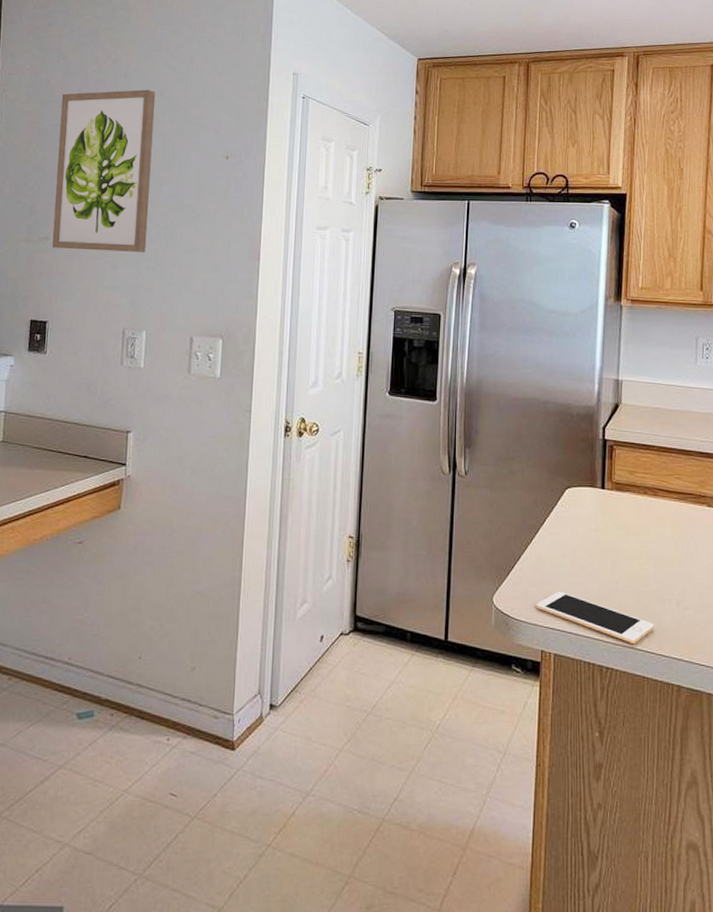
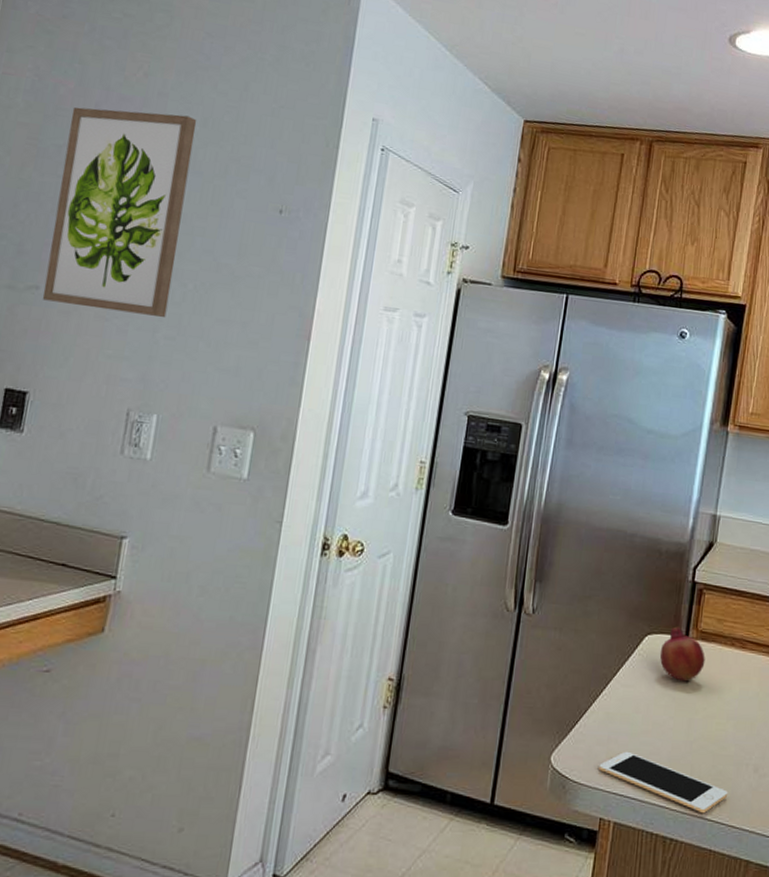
fruit: none [580,479,622,528] -> present [659,626,705,682]

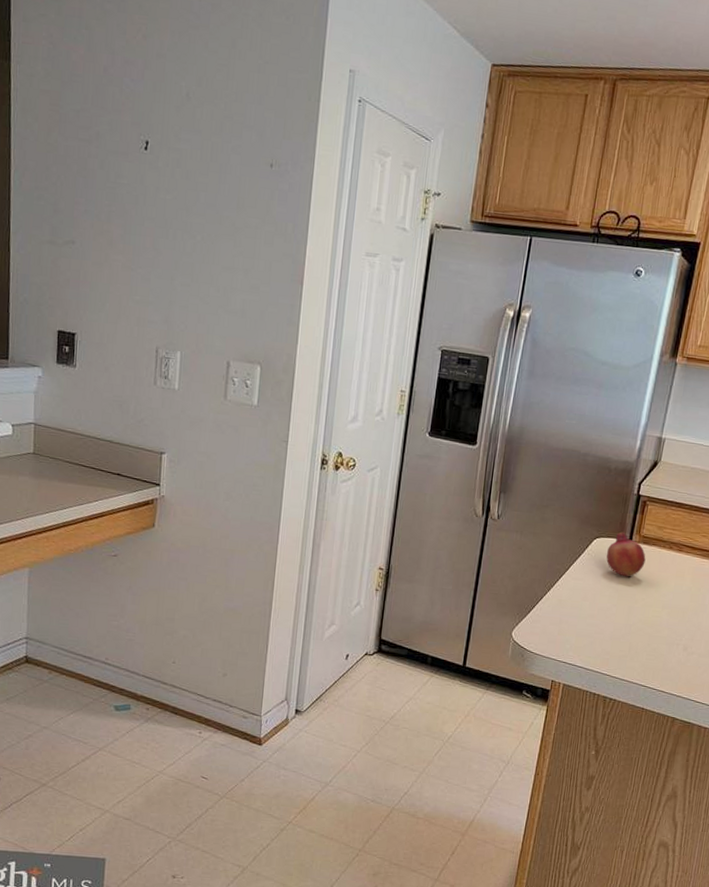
wall art: present [42,107,197,317] -> none [78,72,193,266]
cell phone: present [599,751,728,814] -> none [552,630,660,681]

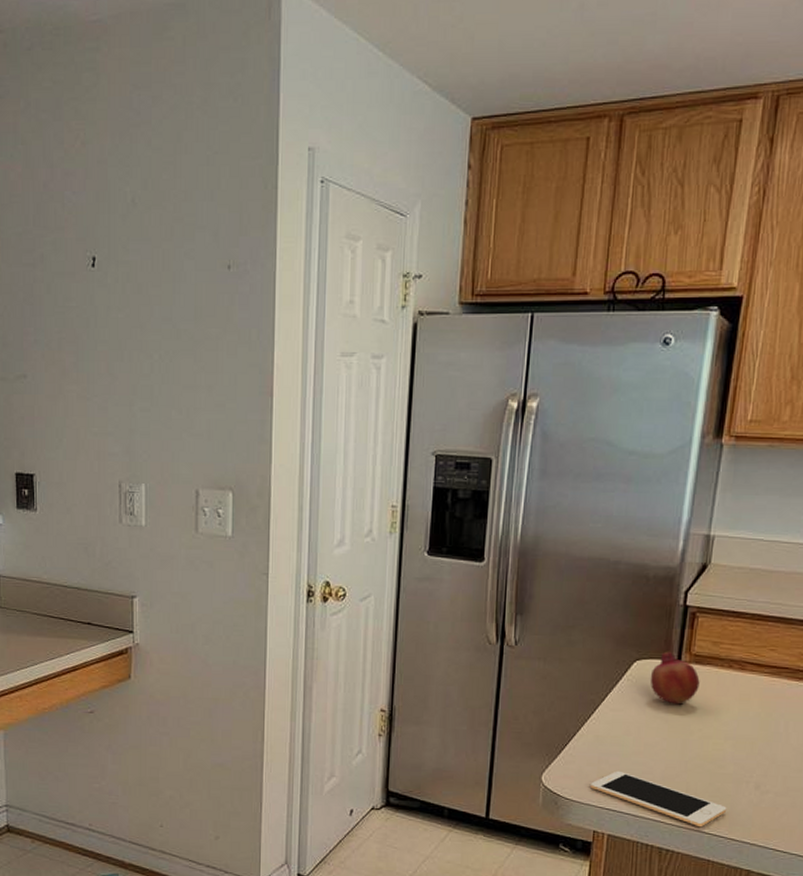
cell phone: none [552,630,660,681] -> present [590,770,727,828]

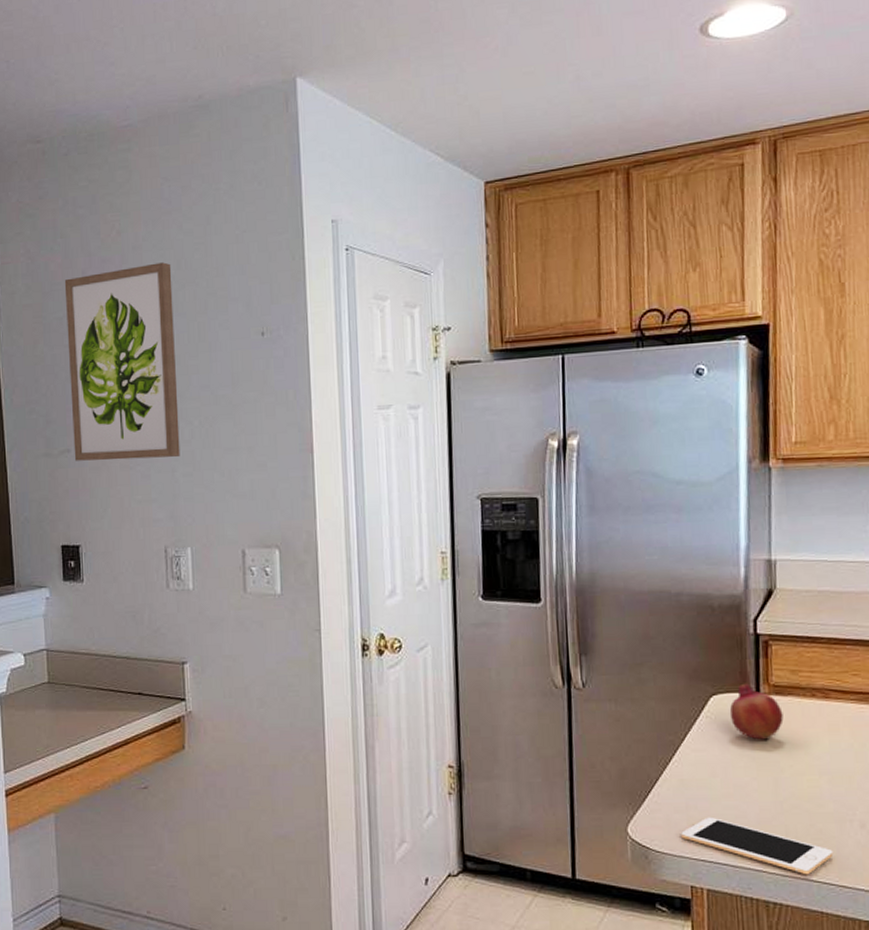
wall art: none [24,180,139,390] -> present [64,262,180,461]

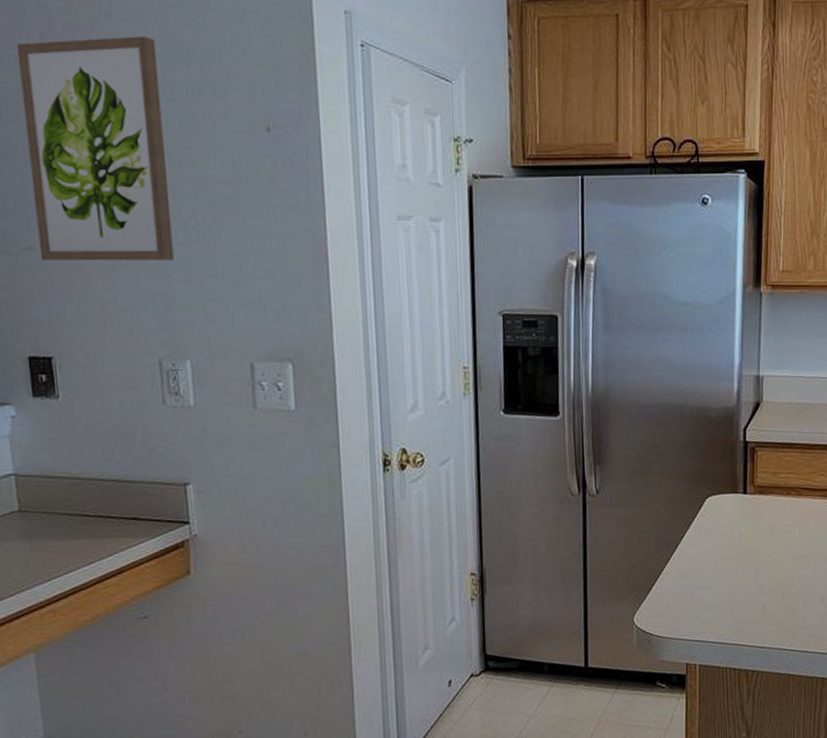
cell phone: present [681,817,834,875] -> none [679,602,800,645]
fruit: present [729,683,784,740] -> none [721,485,765,534]

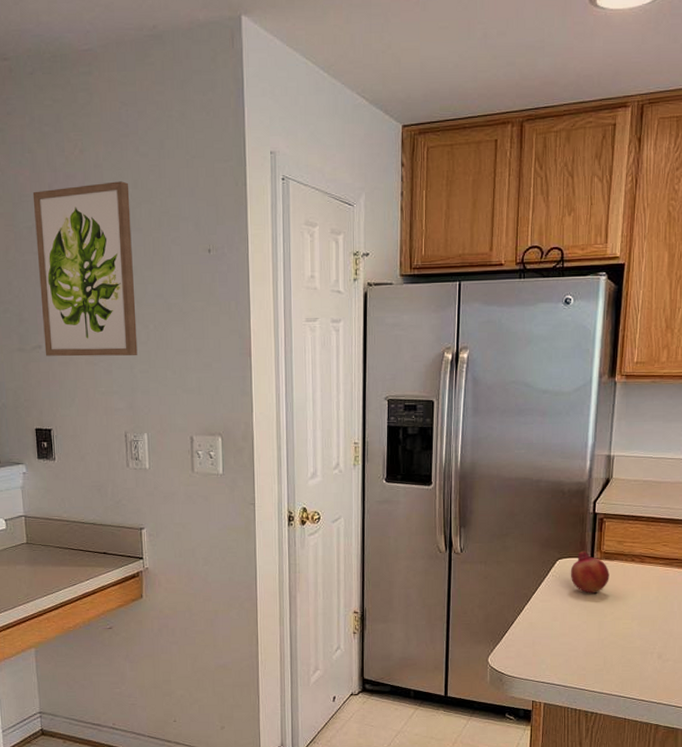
fruit: none [721,485,765,534] -> present [570,550,610,594]

